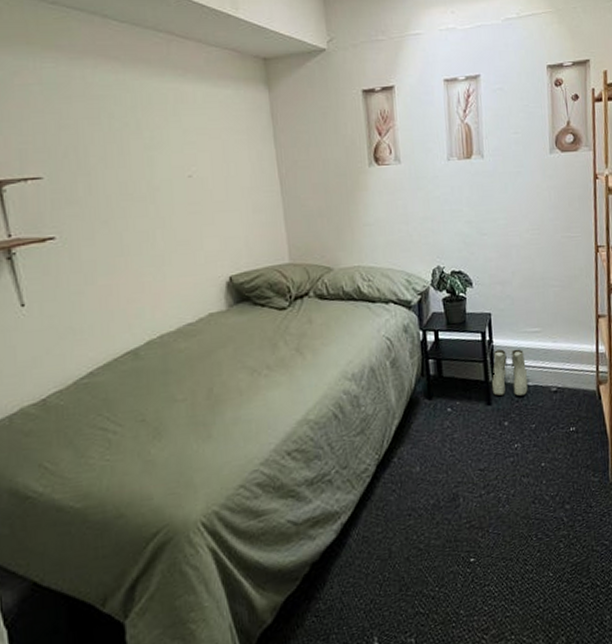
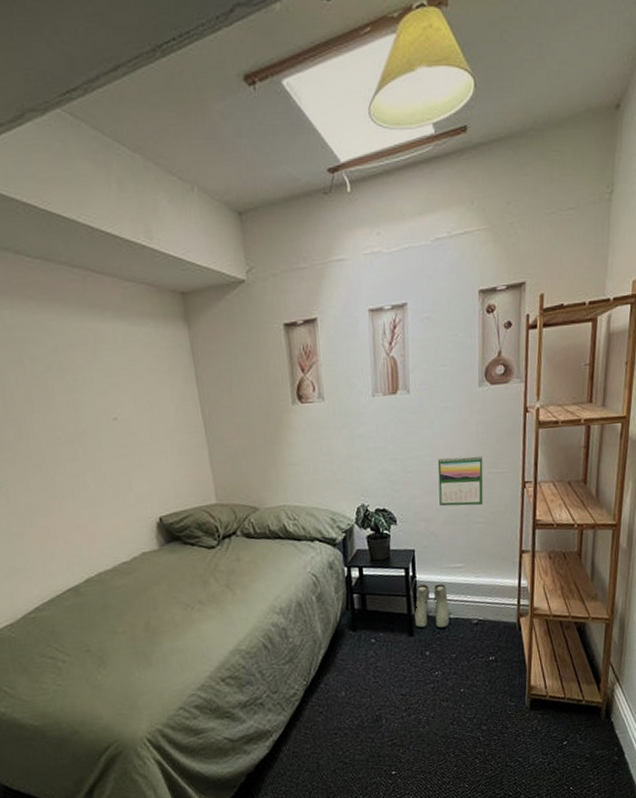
calendar: none [512,219,558,270] -> present [437,455,483,507]

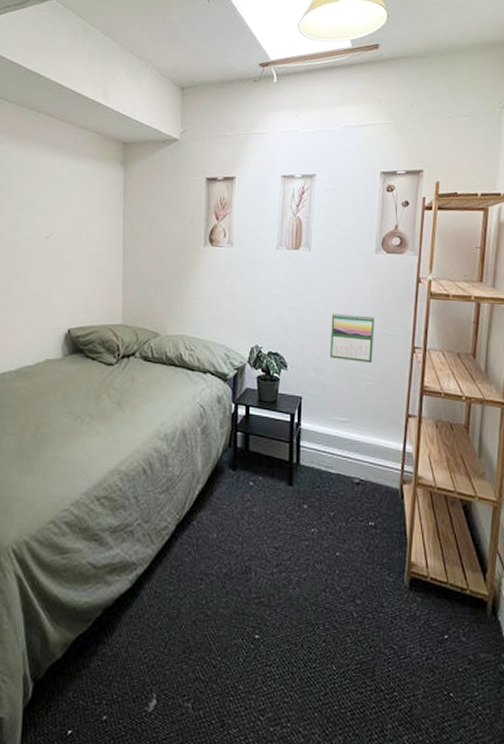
boots: present [414,583,450,629] -> none [295,433,331,483]

